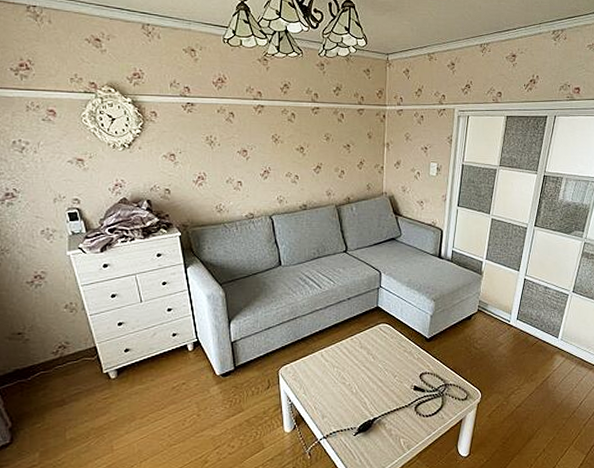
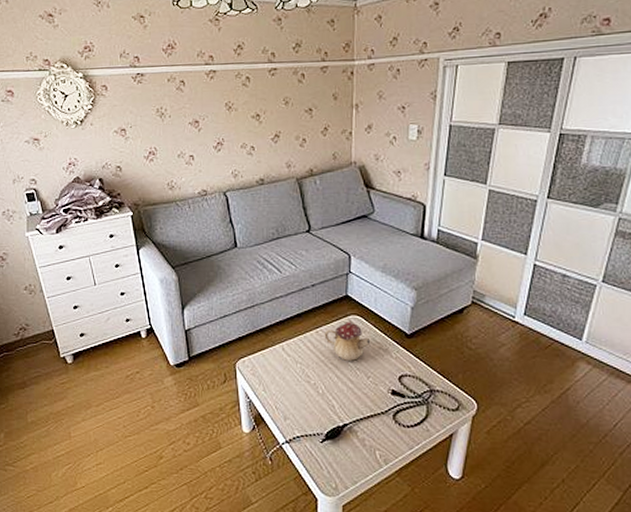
teapot: none [358,329,397,363] -> present [324,322,371,361]

